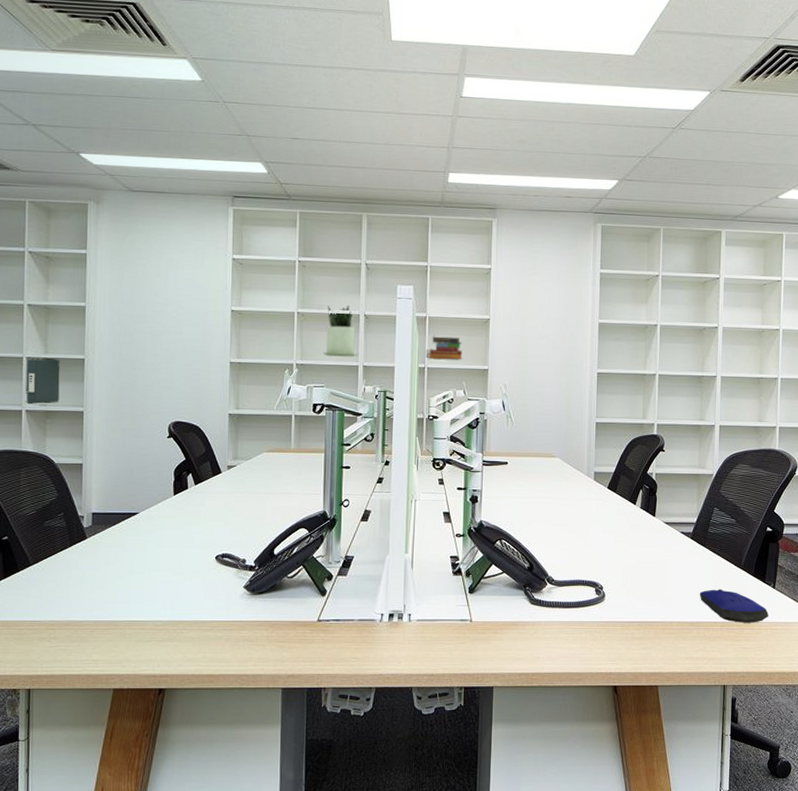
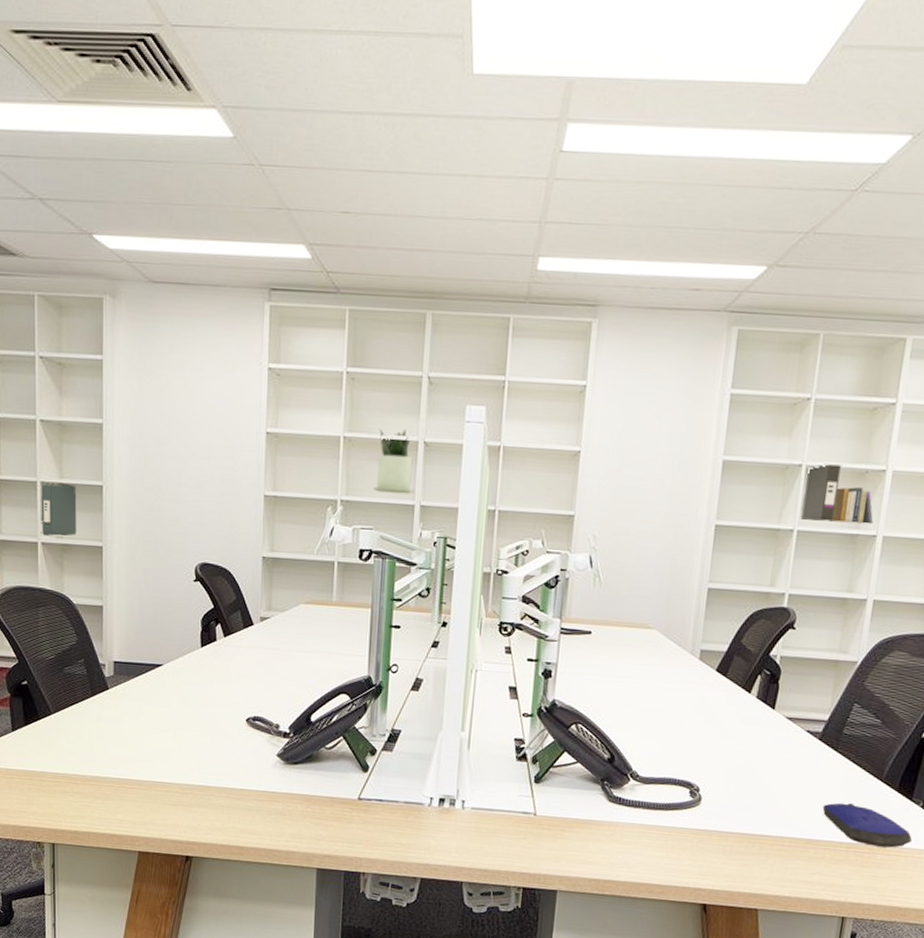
books: present [427,336,463,360] -> none [499,471,543,503]
binder: none [661,324,685,367] -> present [801,464,841,522]
books: none [680,340,712,368] -> present [828,487,873,524]

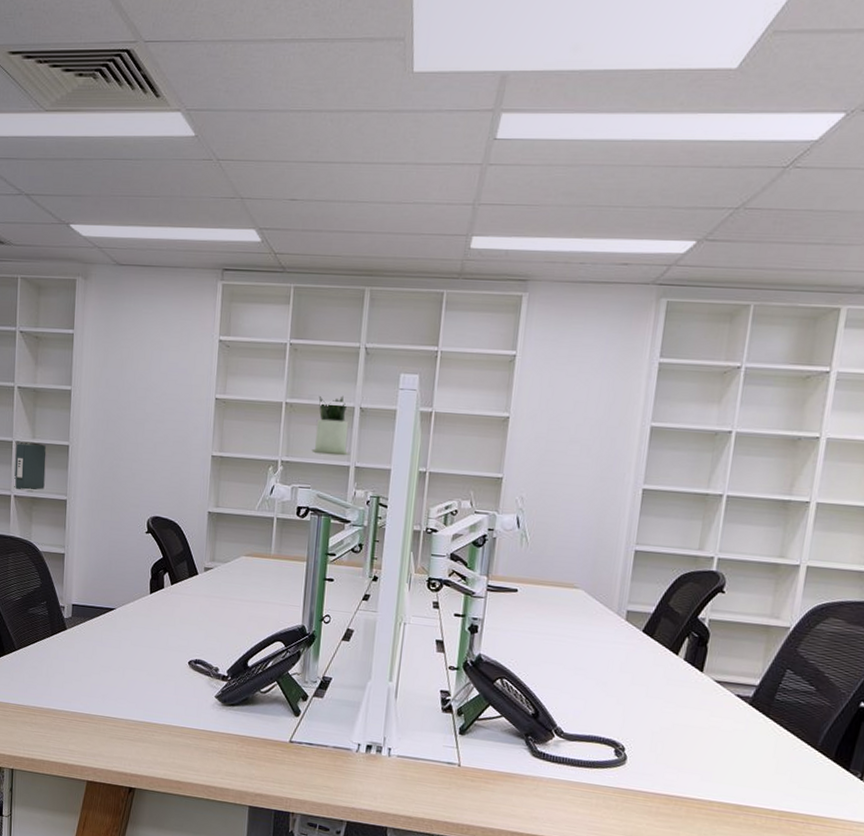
binder: present [801,464,841,522] -> none [731,431,772,487]
computer mouse: present [822,803,913,848] -> none [753,769,850,819]
books: present [828,487,873,524] -> none [759,454,806,491]

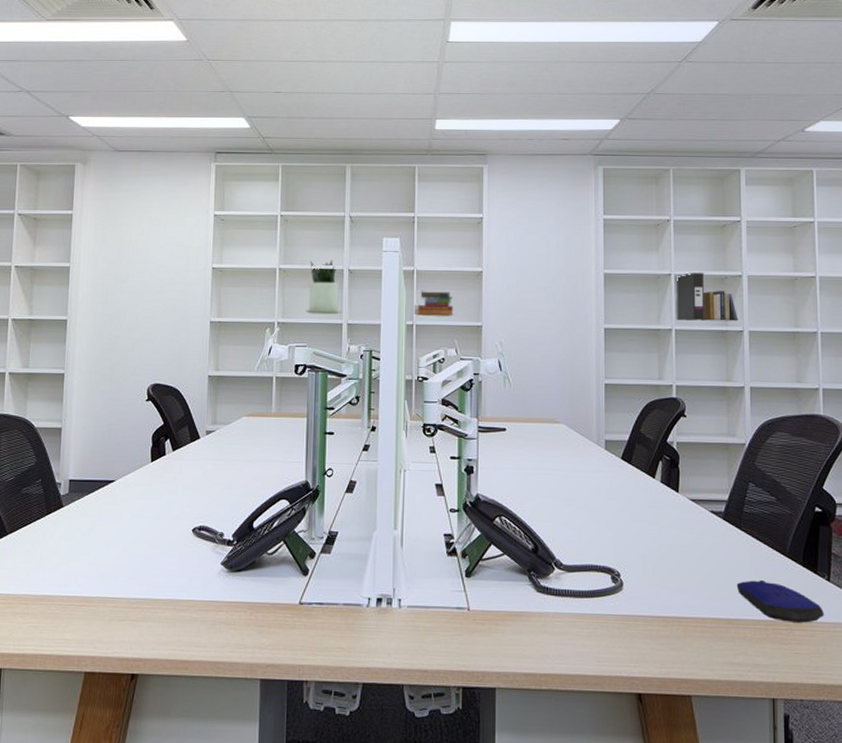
binder: present [15,443,46,490] -> none [10,321,43,366]
books: none [430,435,473,465] -> present [415,291,454,316]
binder: none [731,431,772,487] -> present [677,273,704,321]
computer mouse: none [753,769,850,819] -> present [736,580,825,623]
books: none [759,454,806,491] -> present [700,291,737,321]

